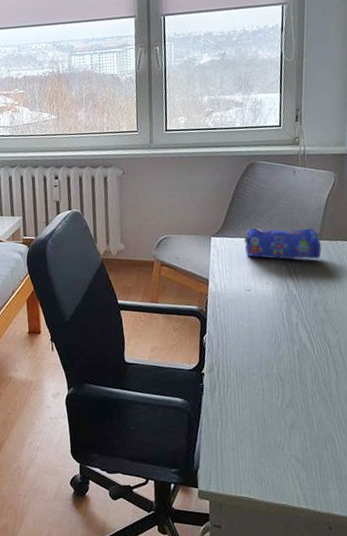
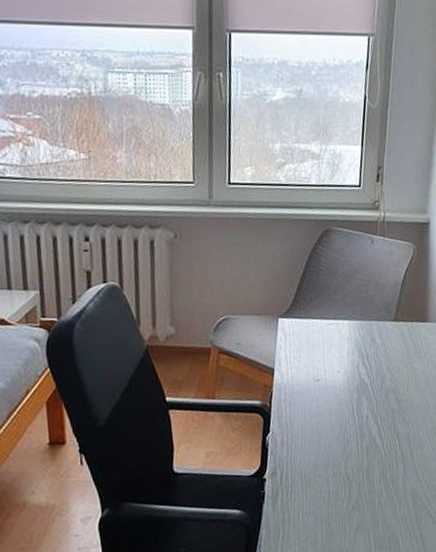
pencil case: present [243,227,322,259] -> none [314,306,397,343]

